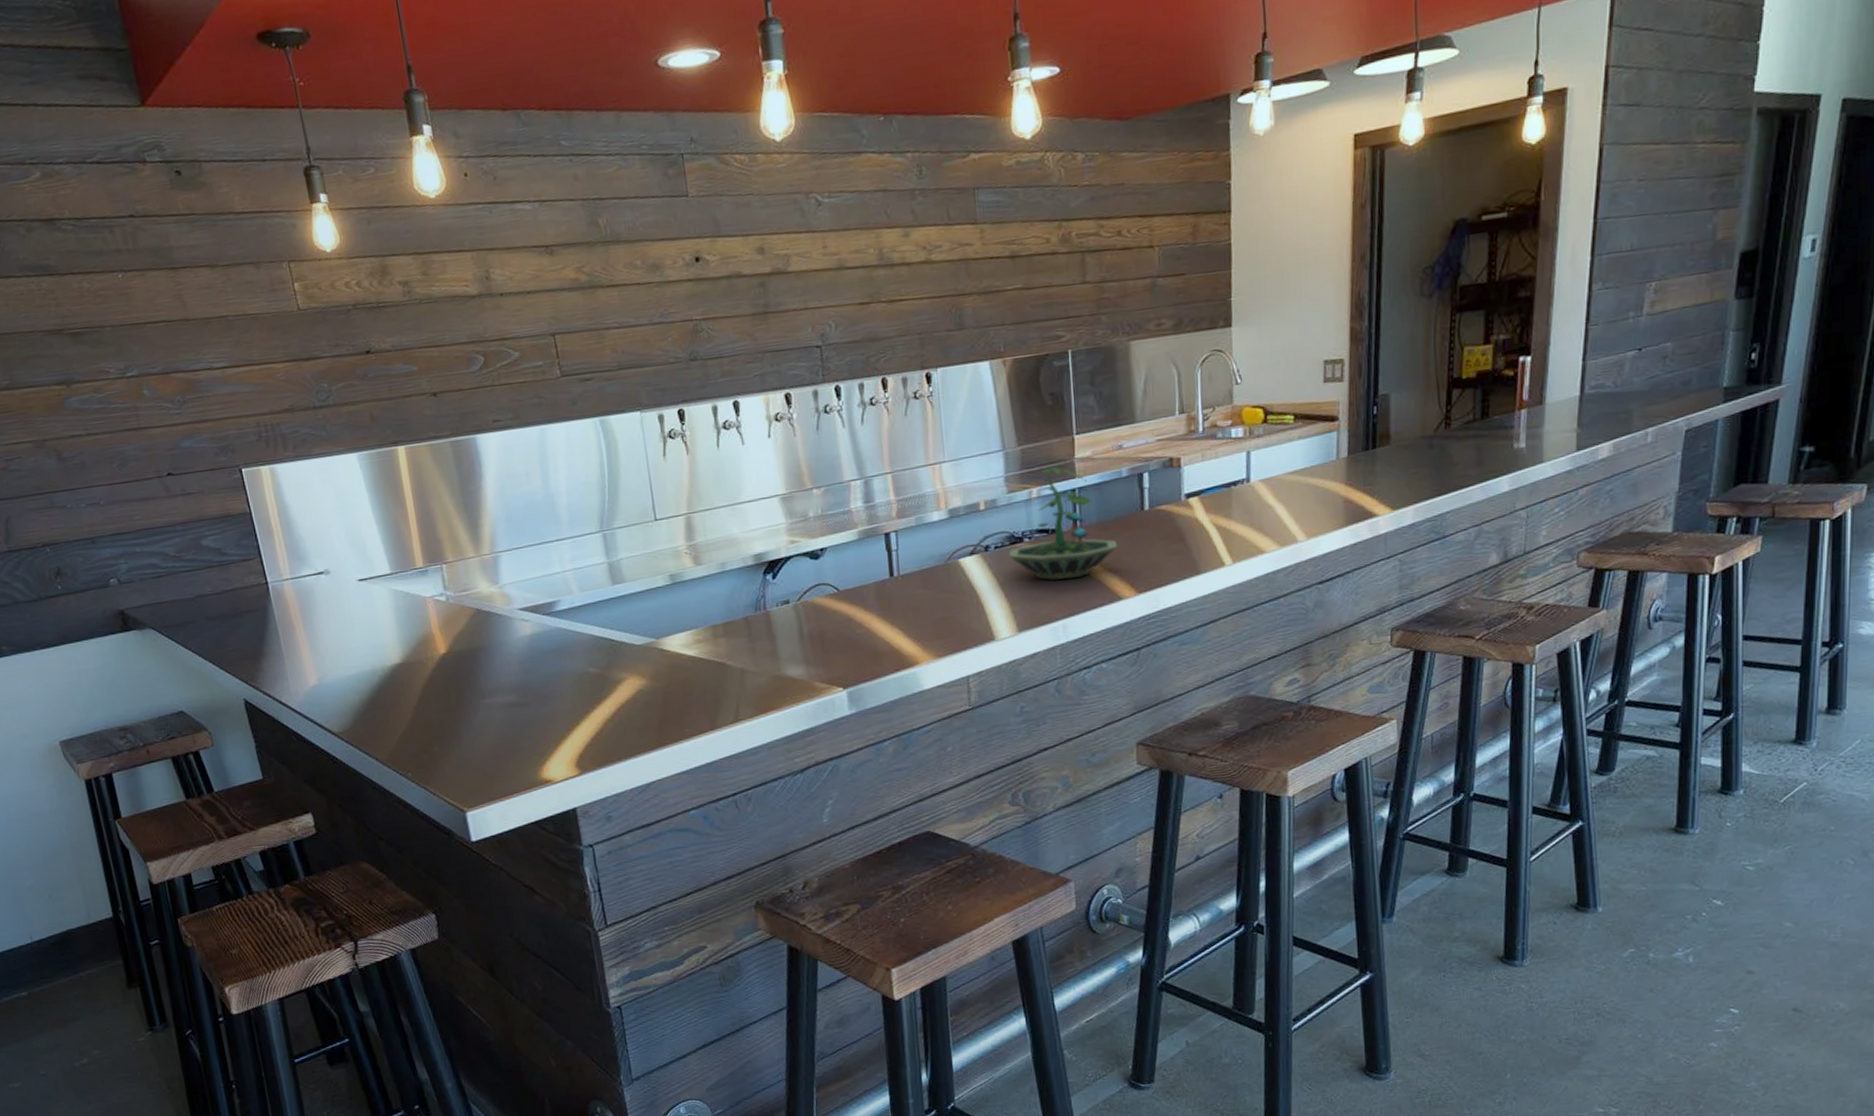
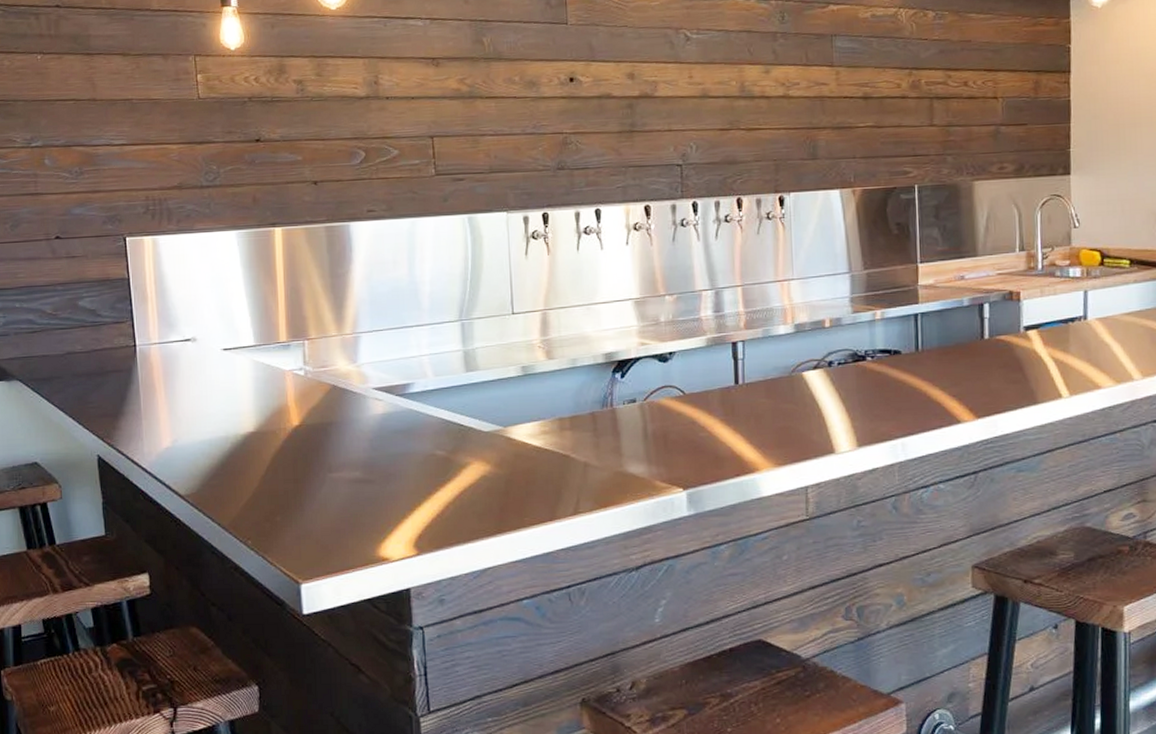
terrarium: present [1008,466,1118,581] -> none [851,291,958,400]

